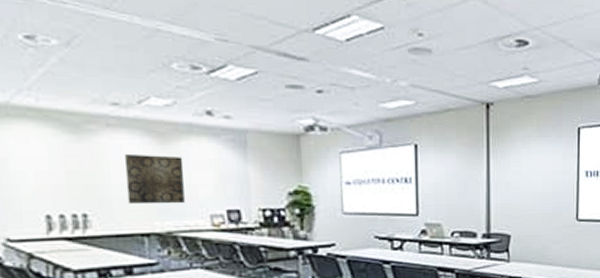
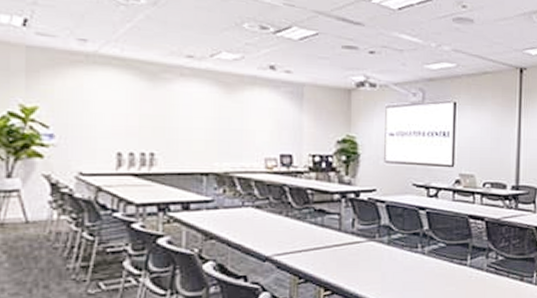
wall art: present [124,153,185,205] -> none [192,100,245,147]

